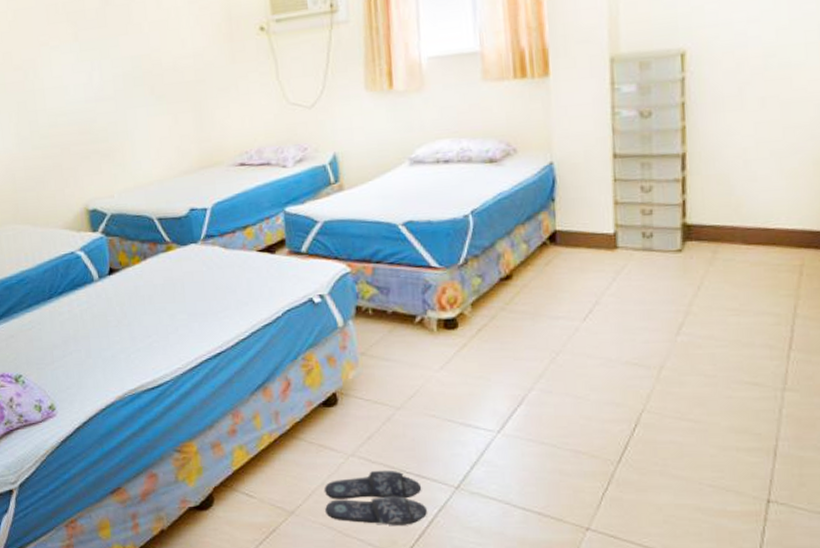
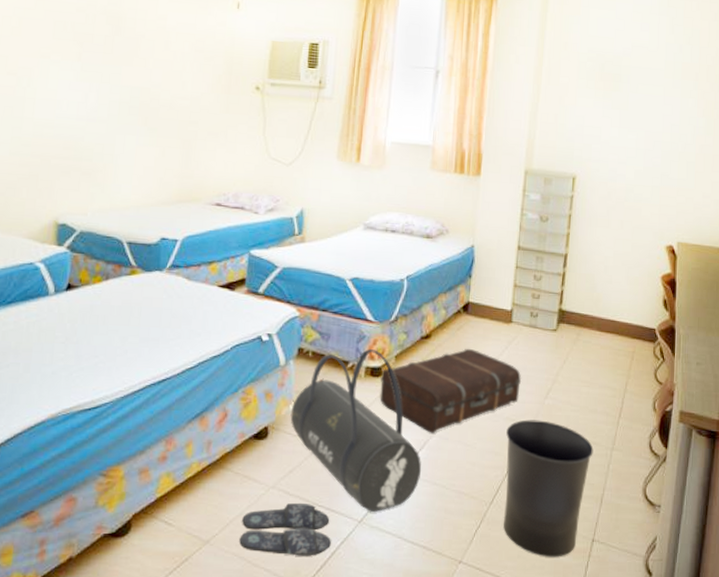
duffel bag: none [358,299,524,477] -> present [290,349,422,512]
suitcase: none [456,285,641,387] -> present [380,348,522,433]
waste bin: none [628,361,756,522] -> present [503,419,594,557]

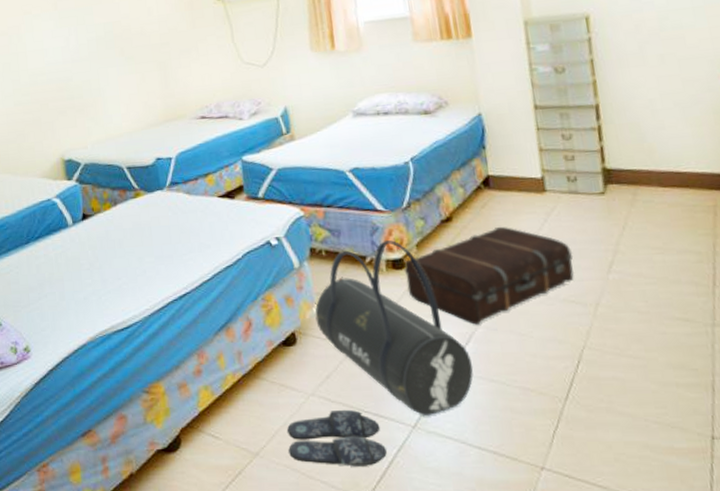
waste bin: present [503,419,594,557] -> none [566,298,690,460]

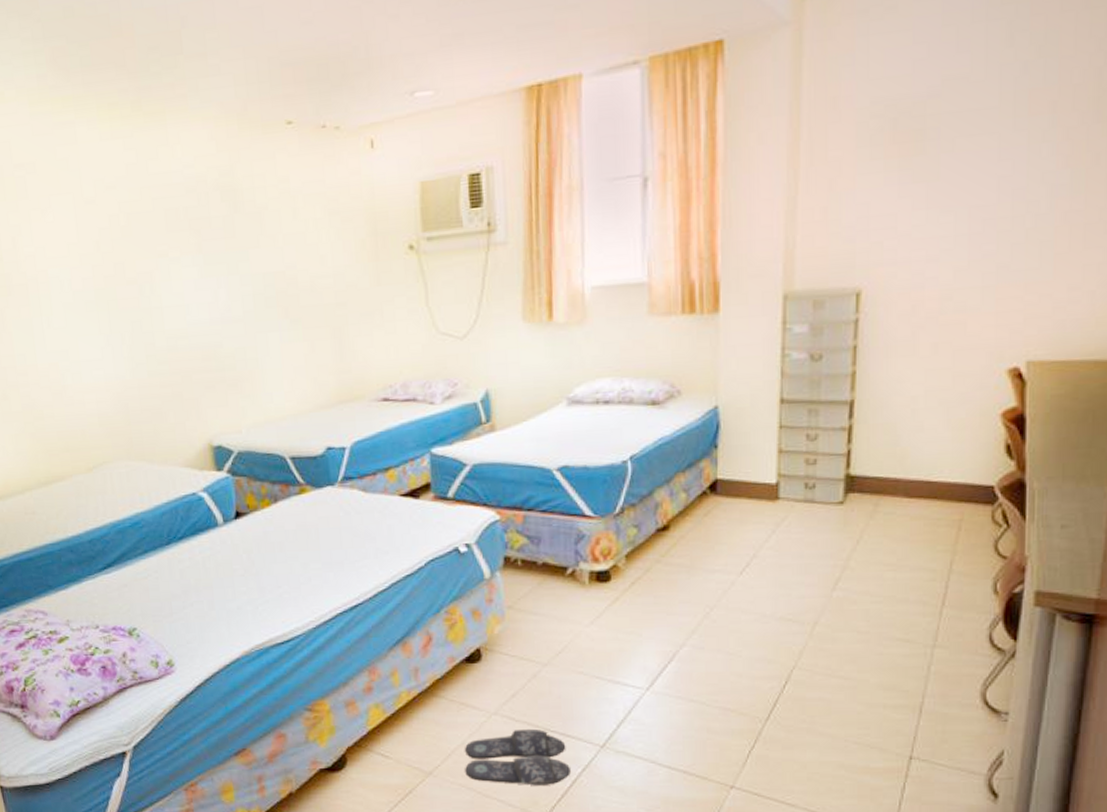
duffel bag: present [315,240,473,415] -> none [504,550,673,735]
suitcase: present [403,226,574,325] -> none [608,537,798,643]

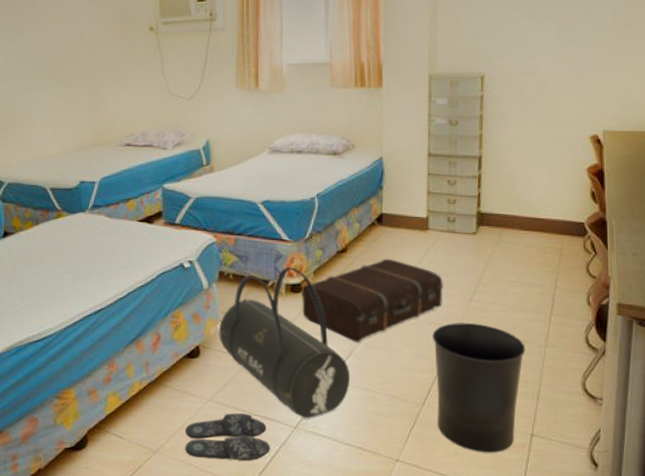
duffel bag: none [504,550,673,735] -> present [218,267,351,418]
suitcase: none [608,537,798,643] -> present [300,258,444,342]
waste bin: none [781,617,906,779] -> present [432,322,526,453]

